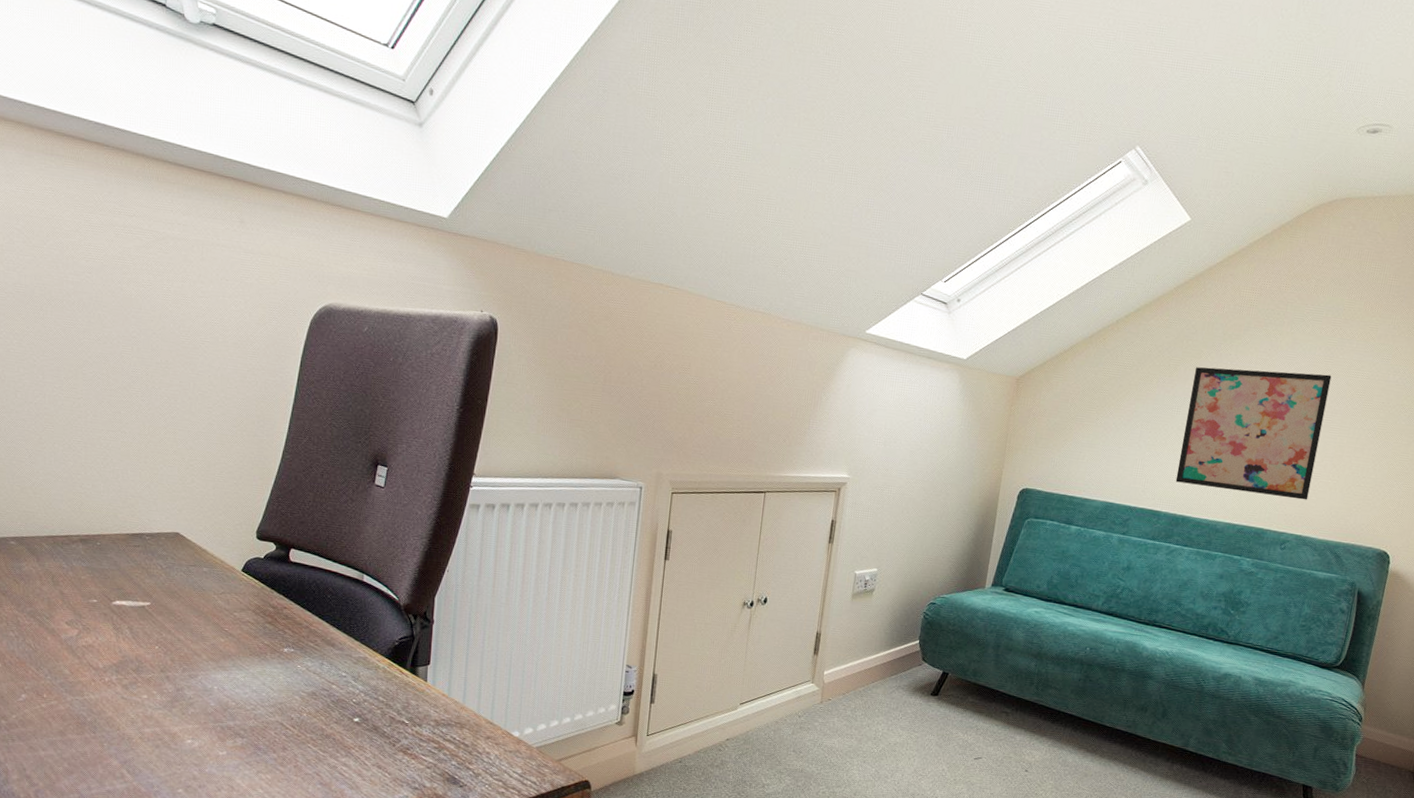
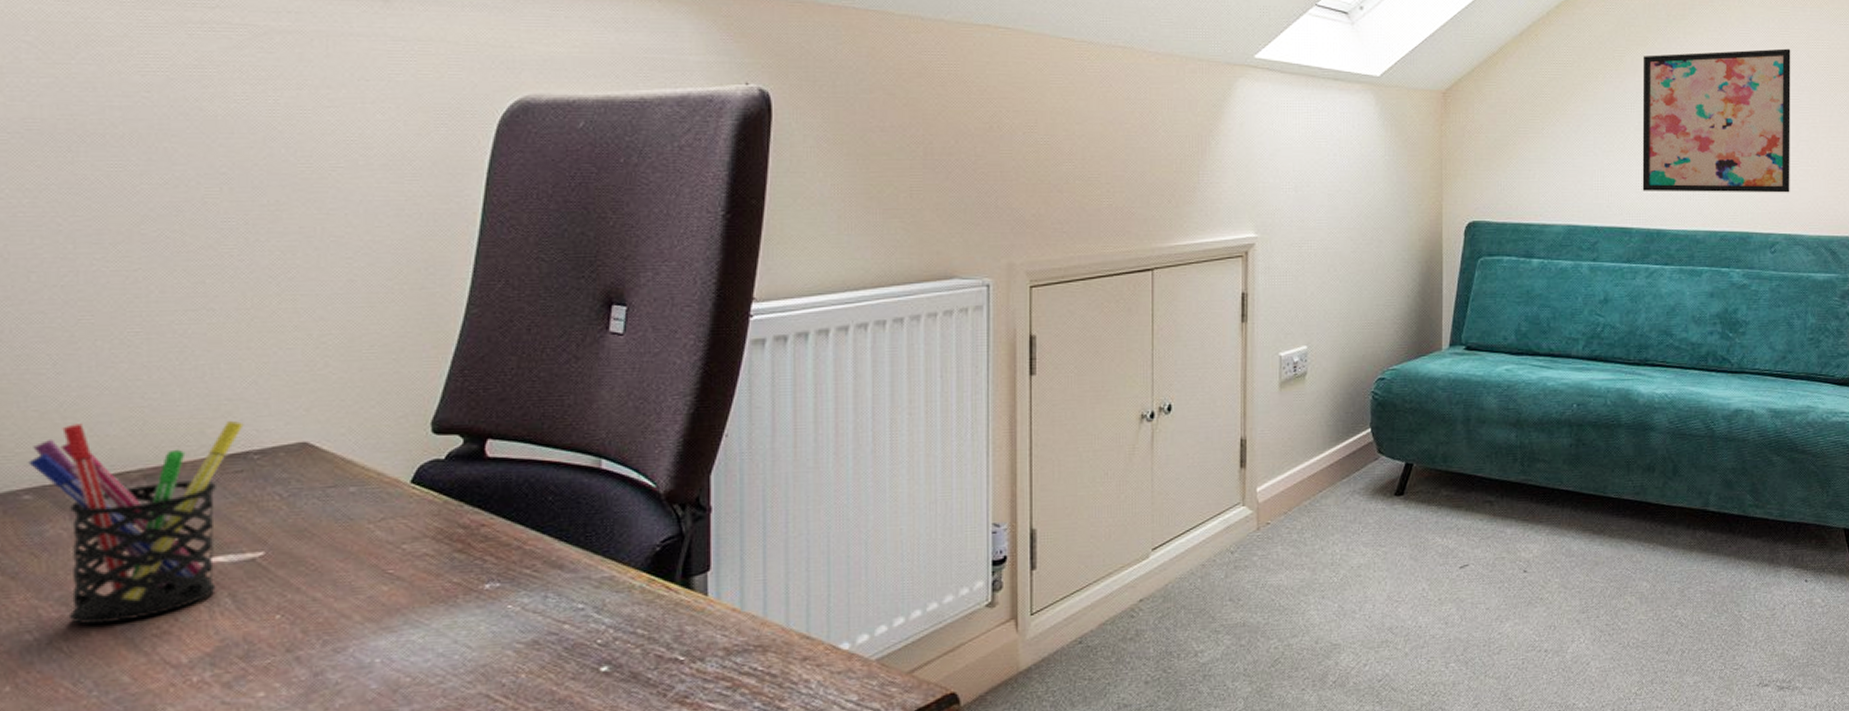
pen holder: none [13,498,141,634] -> present [28,421,244,625]

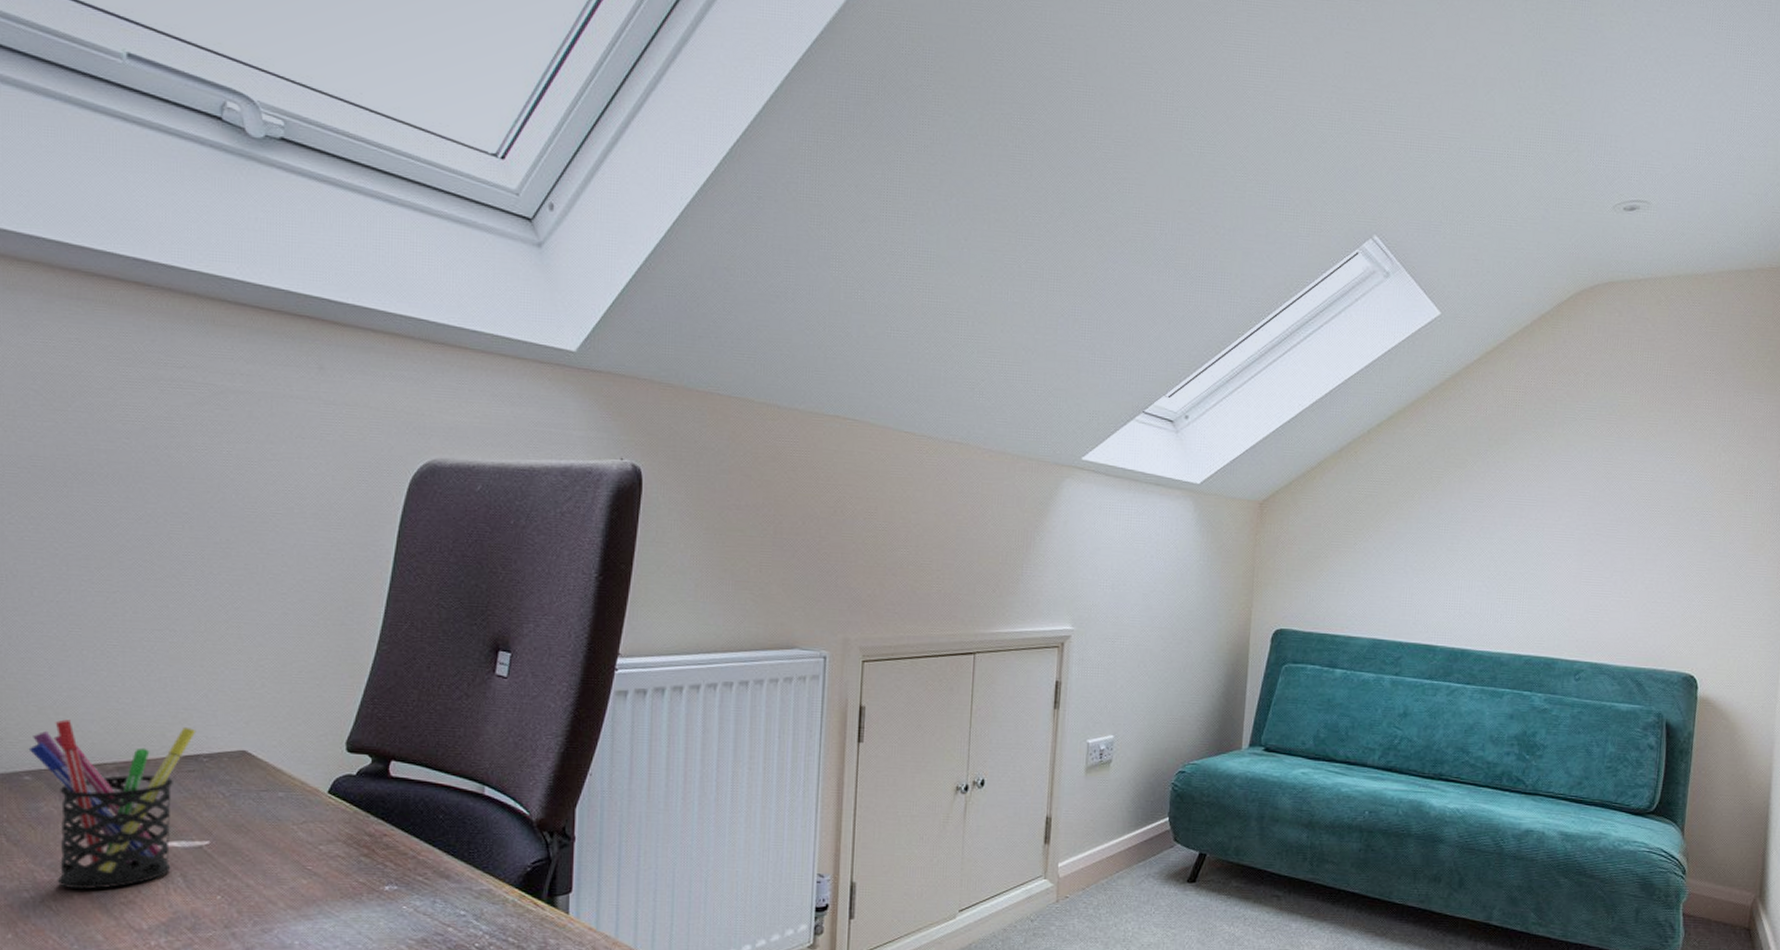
wall art: present [1642,48,1791,193] -> none [1449,477,1613,622]

